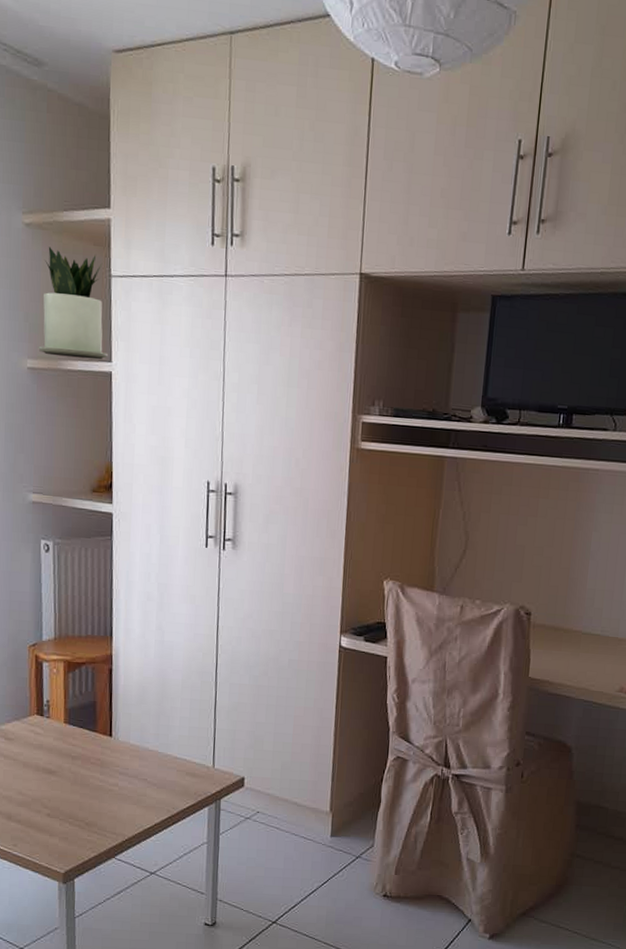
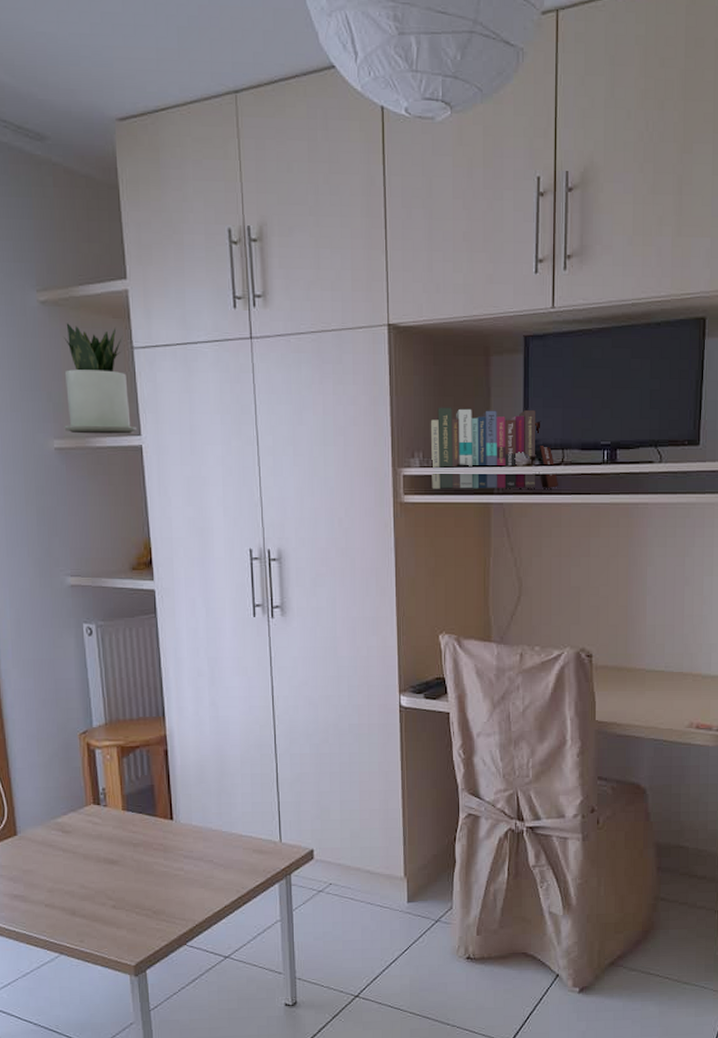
books: none [389,358,514,448] -> present [430,407,559,489]

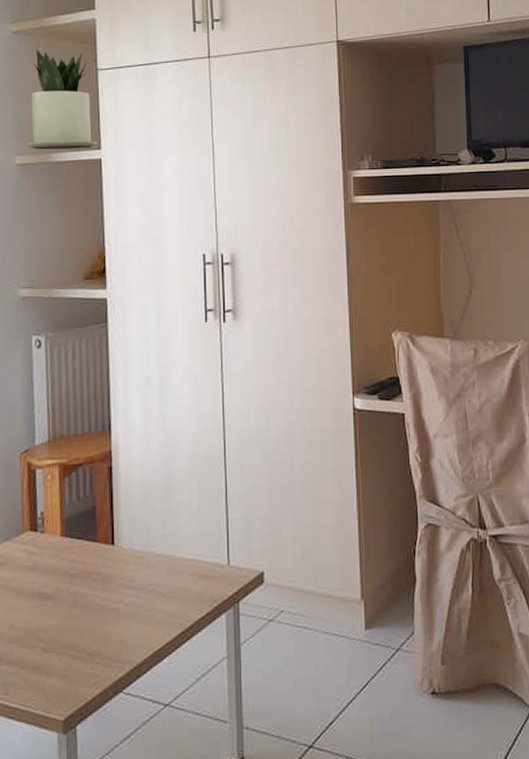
books: present [430,407,559,489] -> none [378,112,504,189]

